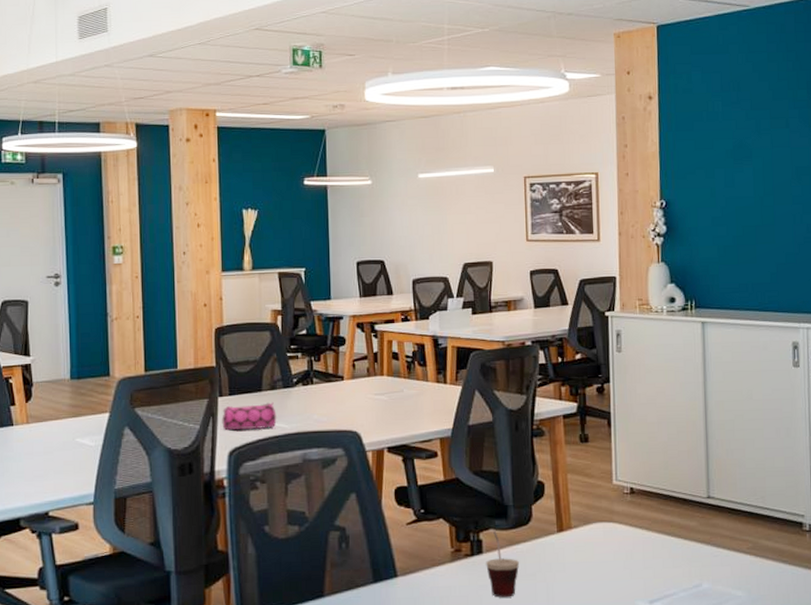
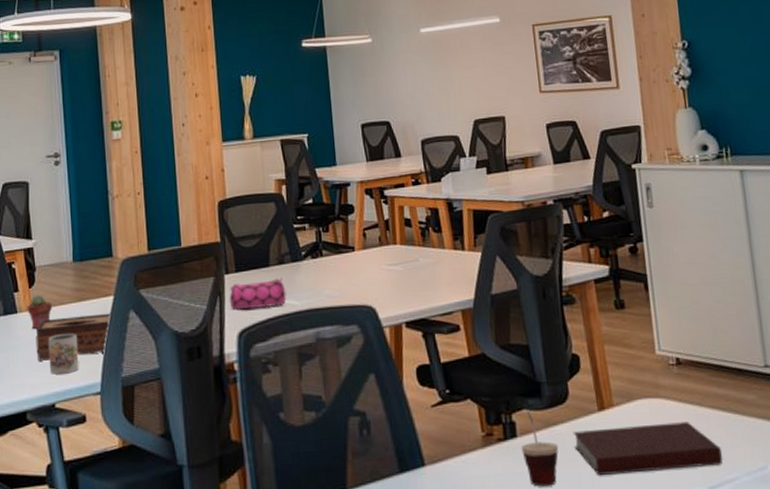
potted succulent: none [23,409,49,442] -> present [27,294,53,330]
tissue box: none [31,429,108,472] -> present [36,313,113,361]
mug: none [43,447,73,485] -> present [48,334,79,374]
notebook: none [533,544,664,588] -> present [572,422,723,475]

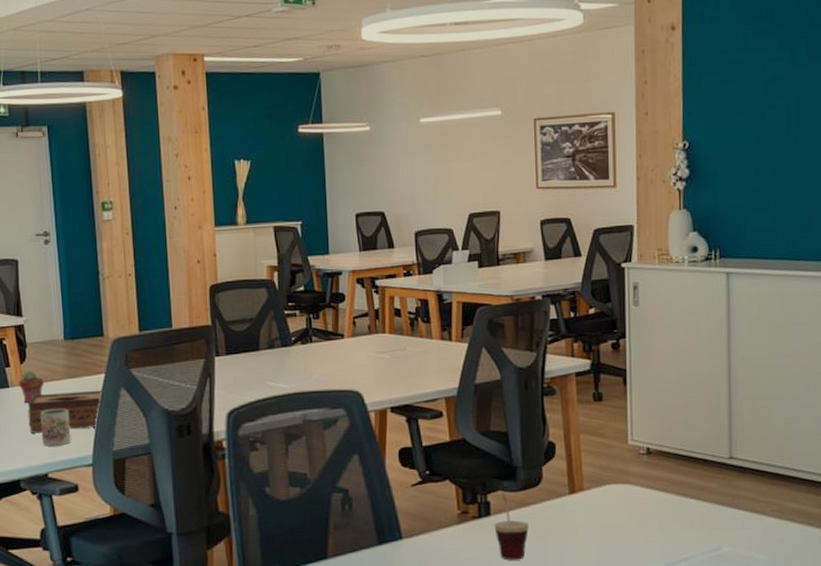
pencil case: present [229,277,287,309] -> none [219,361,276,390]
notebook: present [572,422,723,475] -> none [543,506,682,551]

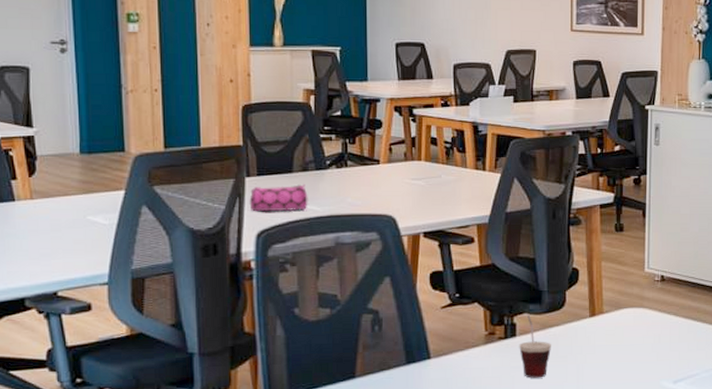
potted succulent: present [18,370,45,404] -> none [26,184,56,219]
tissue box: present [28,390,104,433] -> none [36,207,123,250]
mug: present [40,409,71,446] -> none [50,225,85,264]
pencil case: none [219,361,276,390] -> present [249,183,308,212]

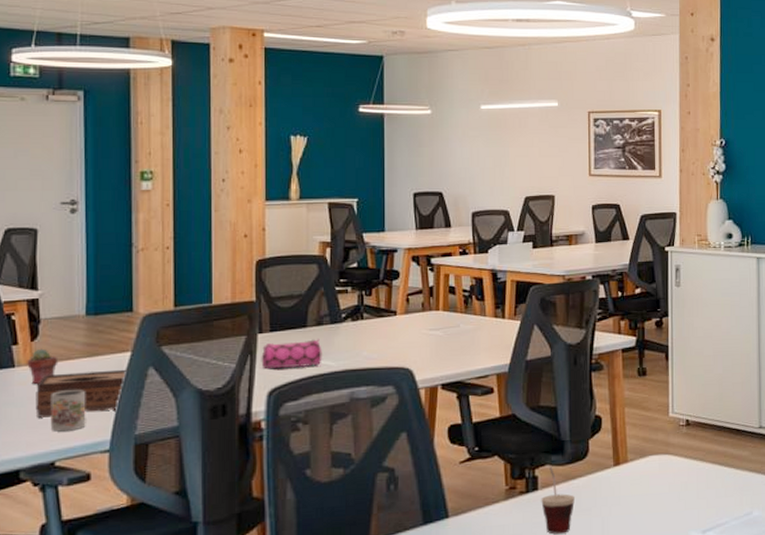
potted succulent: none [26,184,56,219] -> present [27,348,59,385]
tissue box: none [36,207,123,250] -> present [35,369,129,418]
mug: none [50,225,85,264] -> present [50,390,86,432]

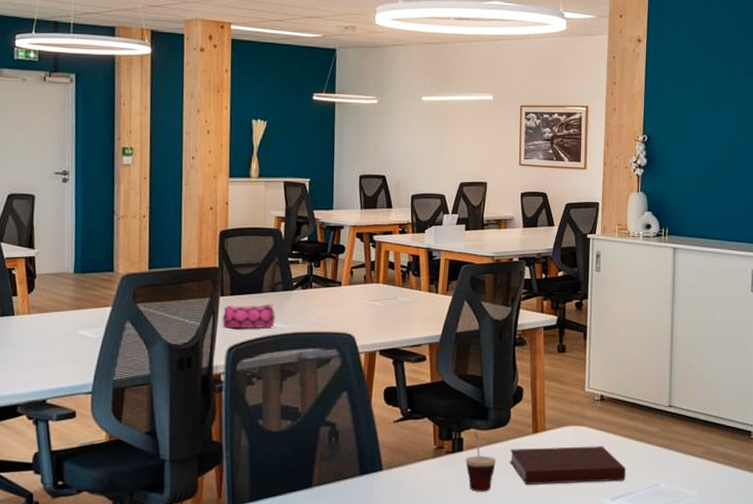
potted succulent: present [27,348,59,385] -> none [24,300,51,332]
tissue box: present [35,369,129,418] -> none [31,322,110,360]
mug: present [50,390,86,432] -> none [43,338,73,373]
notebook: none [589,475,717,523] -> present [509,446,626,484]

